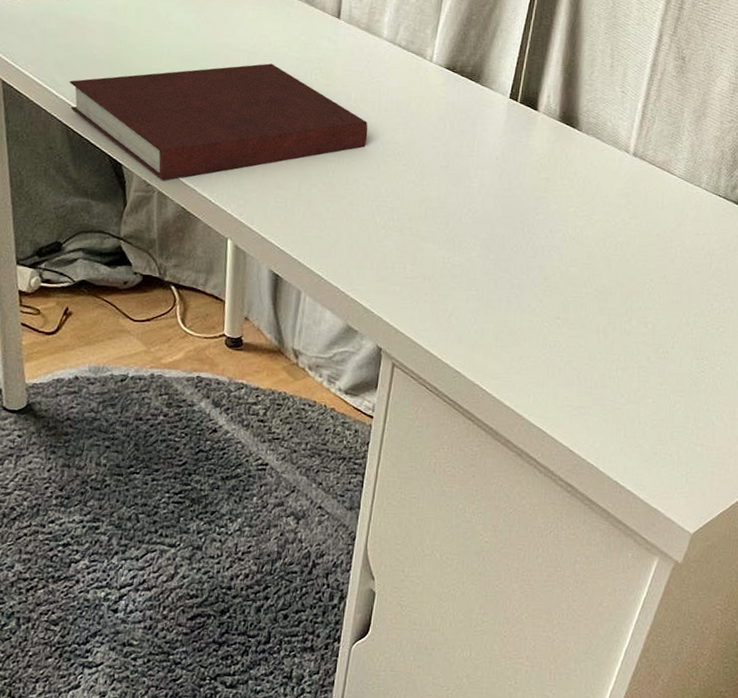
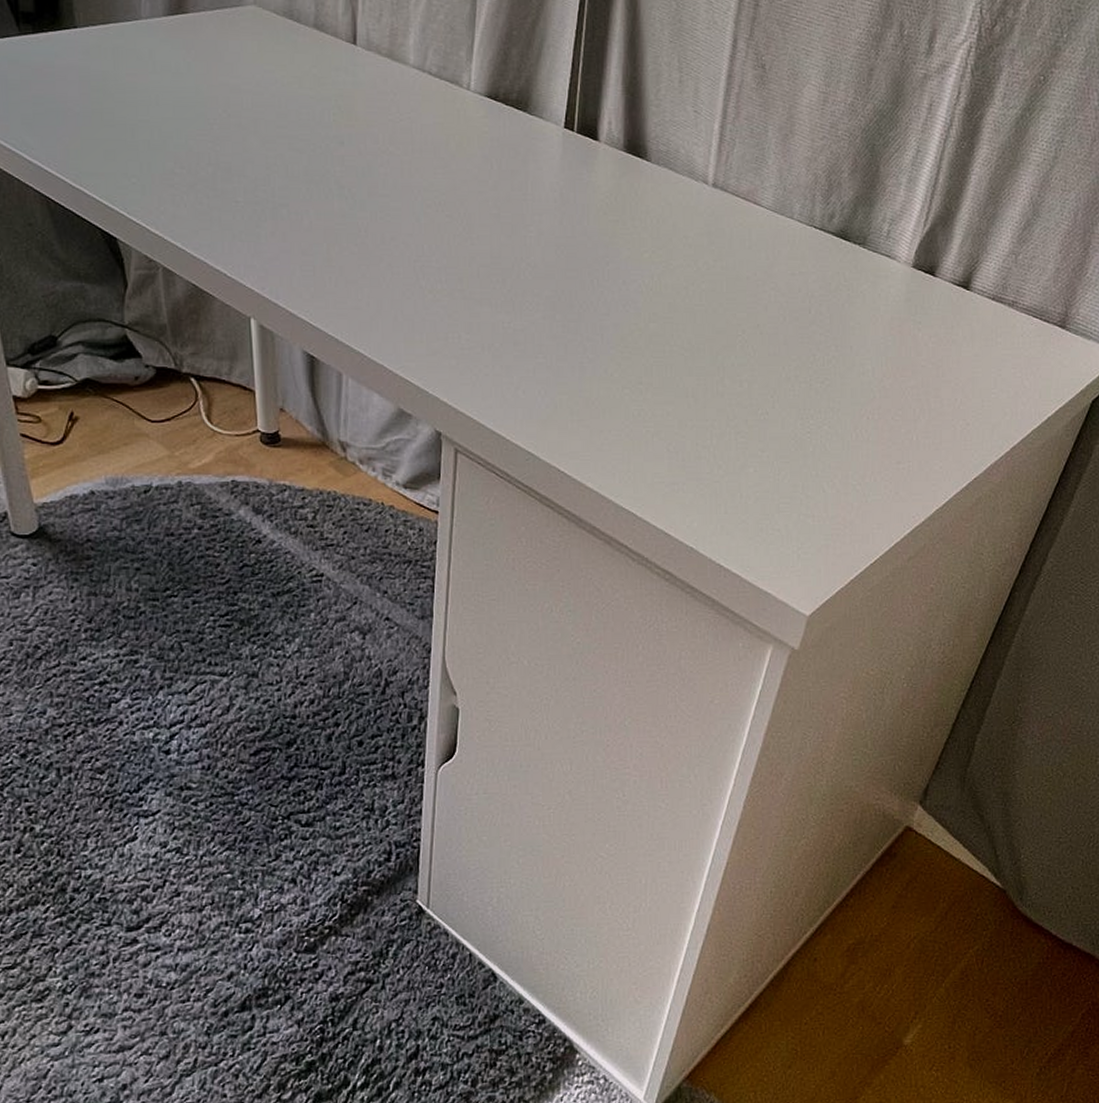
notebook: present [69,63,368,180] -> none [42,105,402,254]

